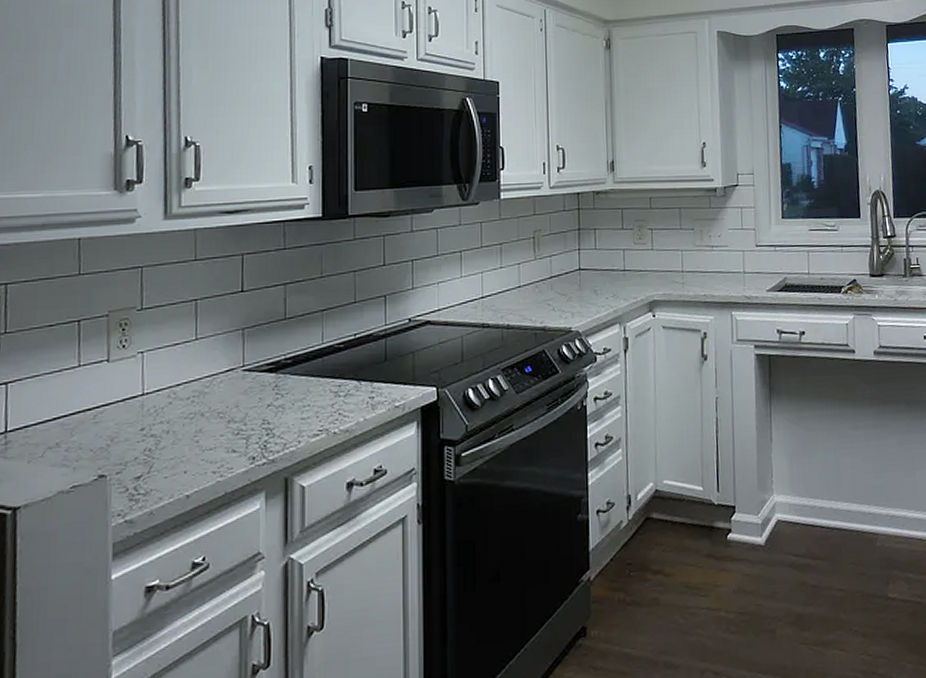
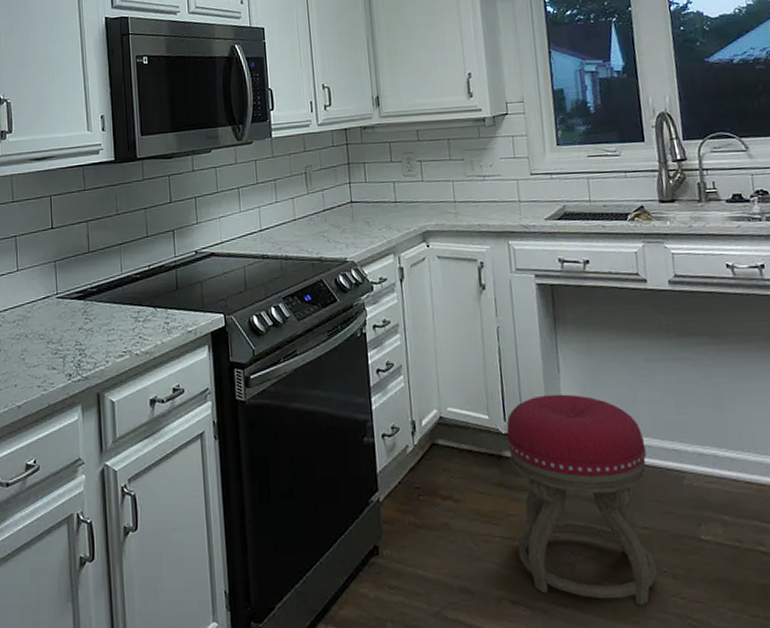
stool: none [718,463,849,667] -> present [506,394,658,607]

